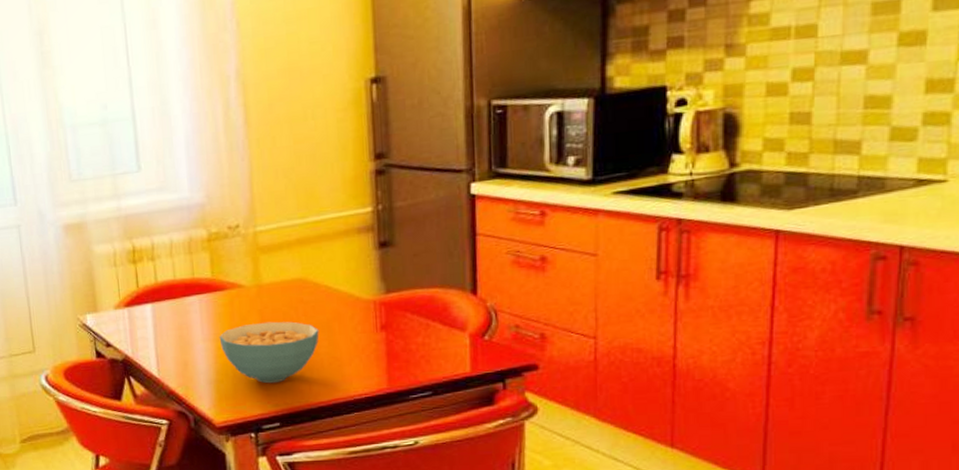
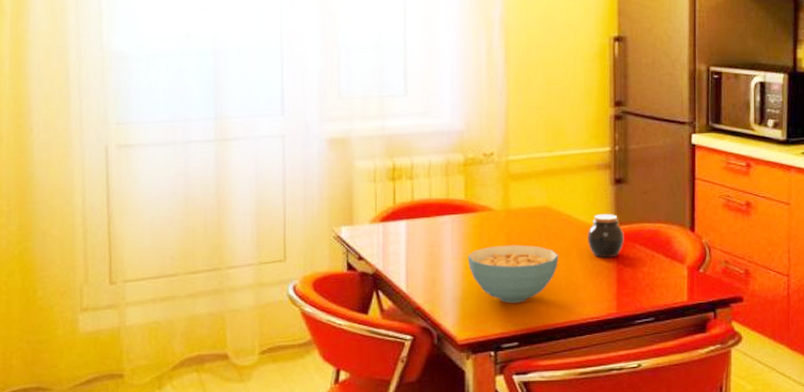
jar: none [350,281,393,330] -> present [587,214,624,258]

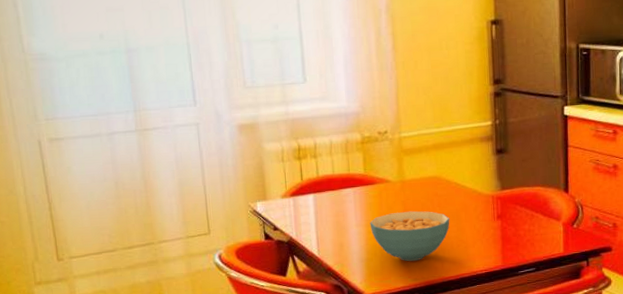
jar: present [587,214,624,258] -> none [474,180,507,219]

